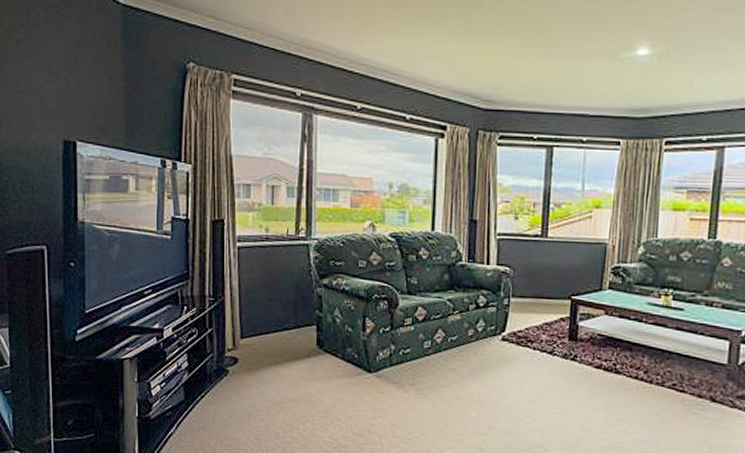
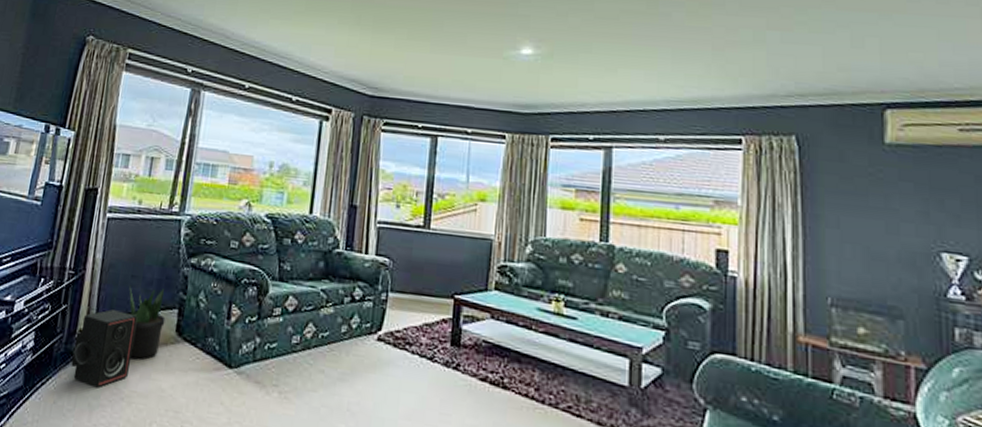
stereo: none [225,330,280,397] -> present [71,309,138,388]
planter: none [268,308,306,371] -> present [128,286,166,359]

